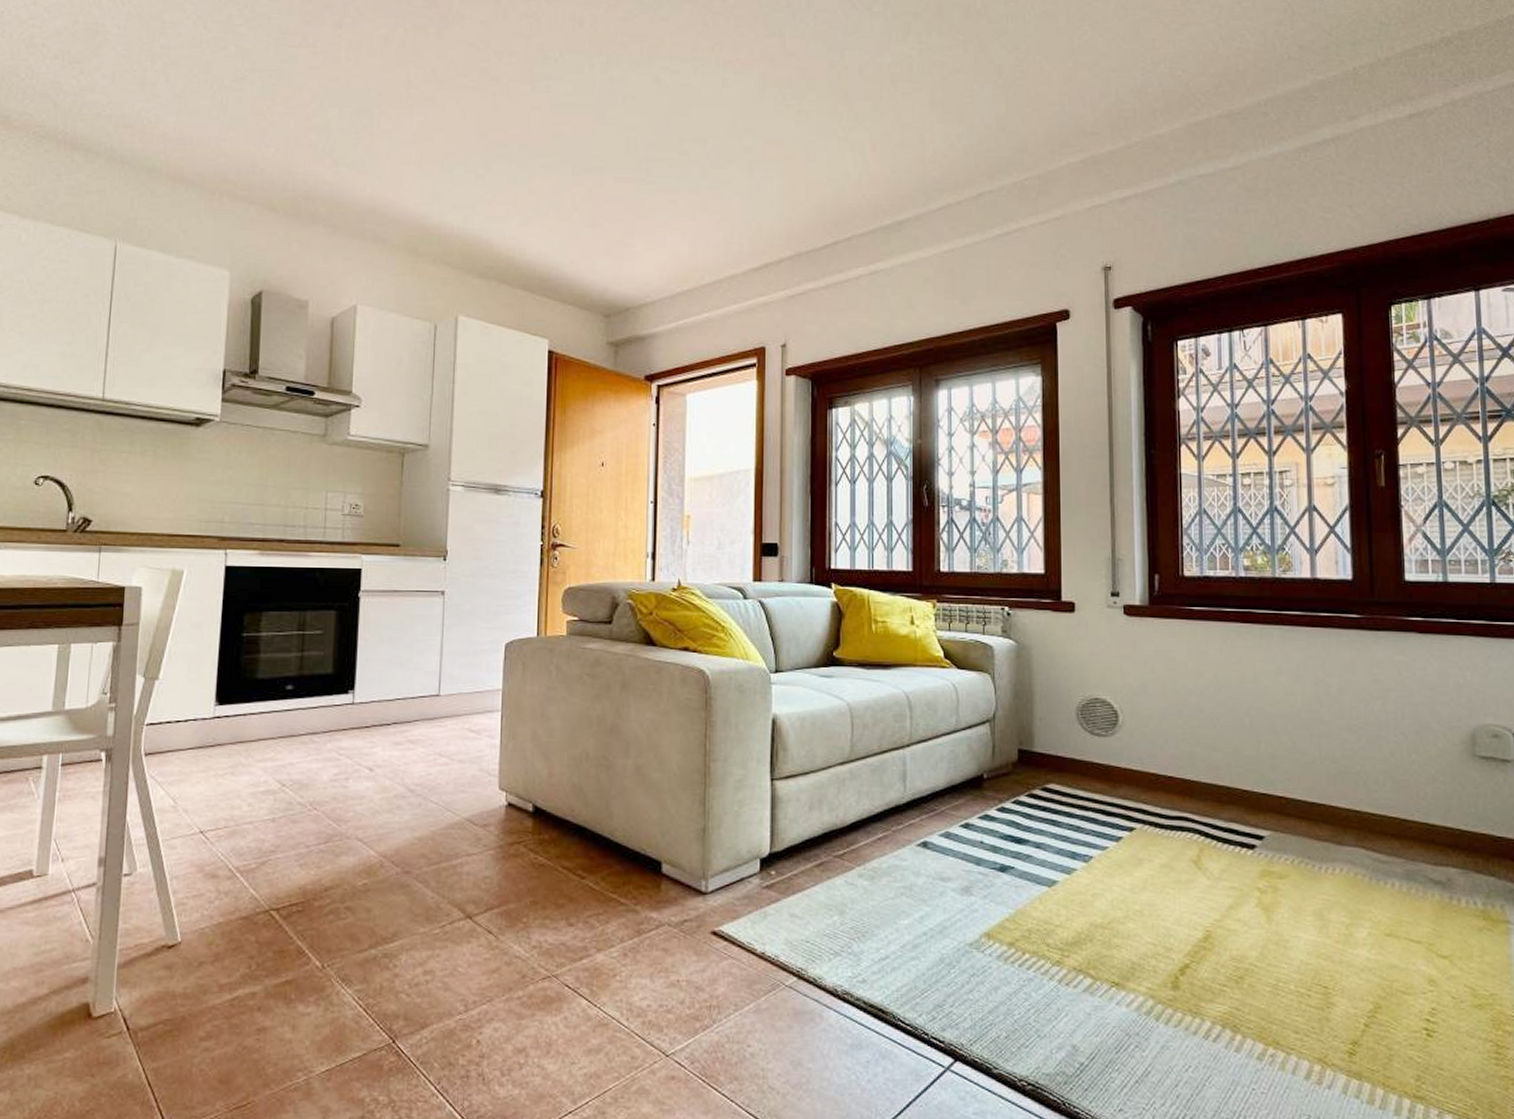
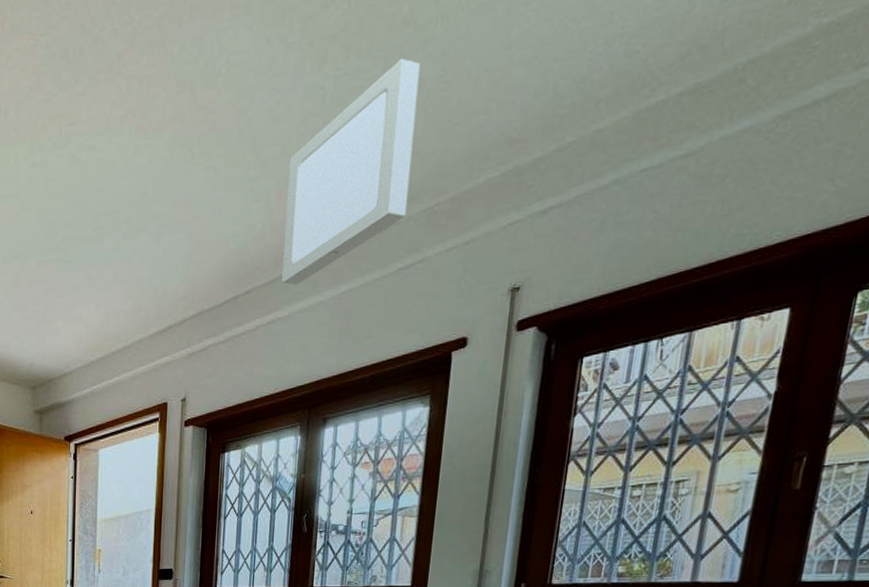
ceiling light: none [881,44,999,238] -> present [281,58,421,285]

